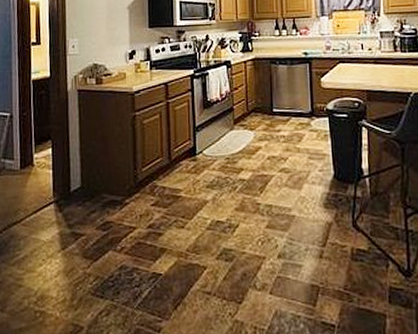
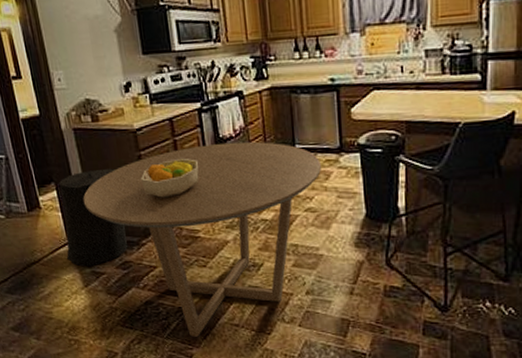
trash can: none [50,127,112,226] -> present [59,168,128,266]
dining table: none [75,105,295,307] -> present [83,141,321,337]
fruit bowl: none [132,119,186,157] -> present [140,158,199,198]

